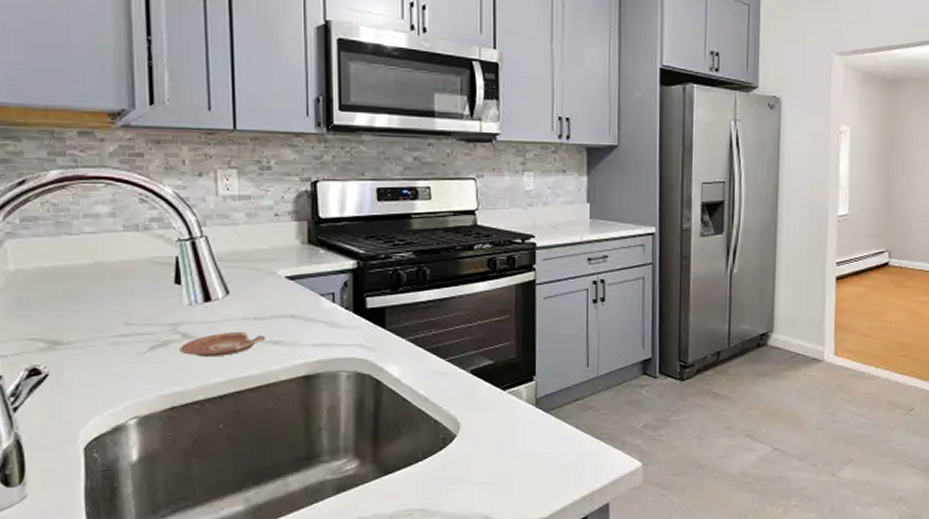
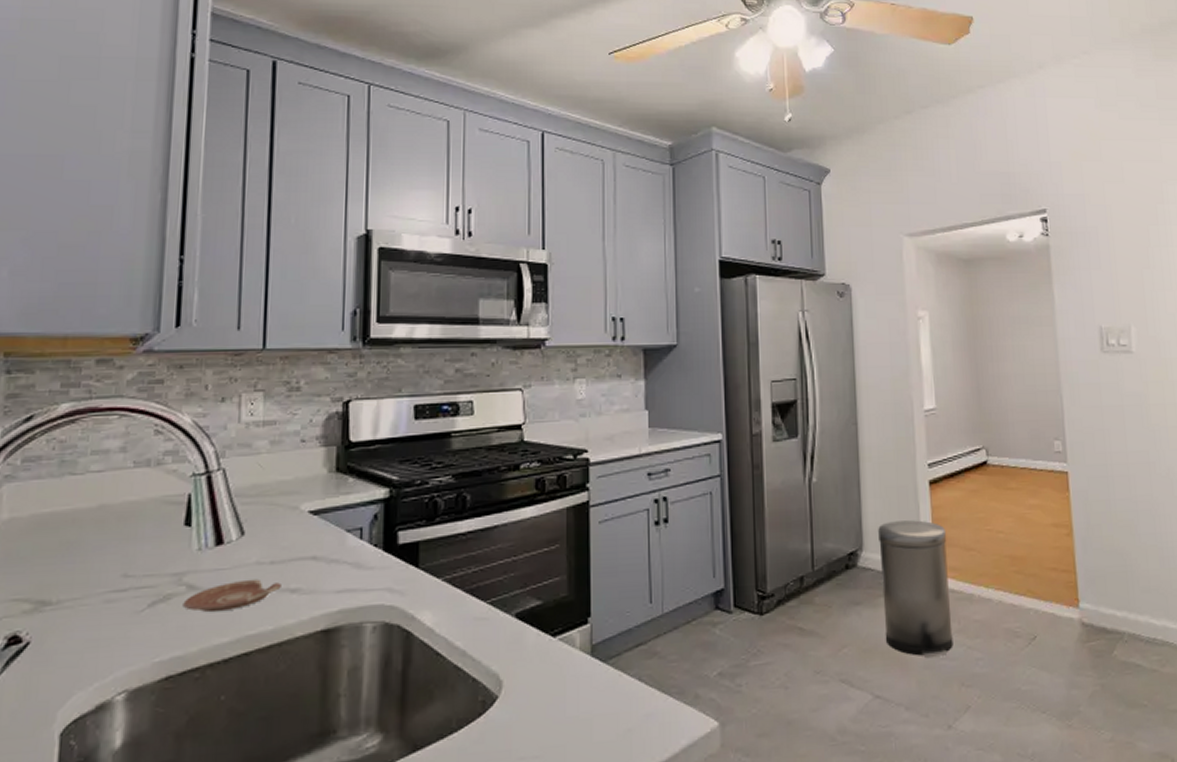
pedal bin: none [786,309,847,420] -> present [878,520,953,657]

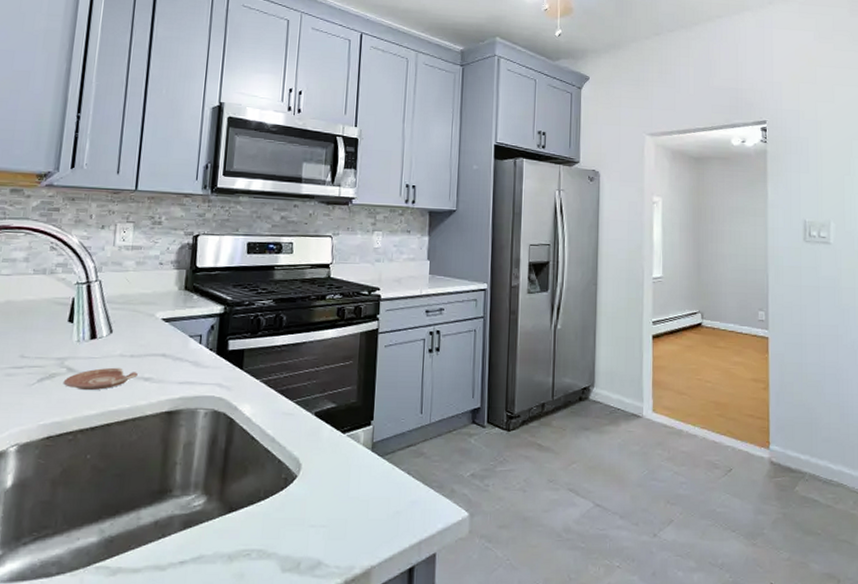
pedal bin: present [878,520,953,657] -> none [607,365,664,478]

